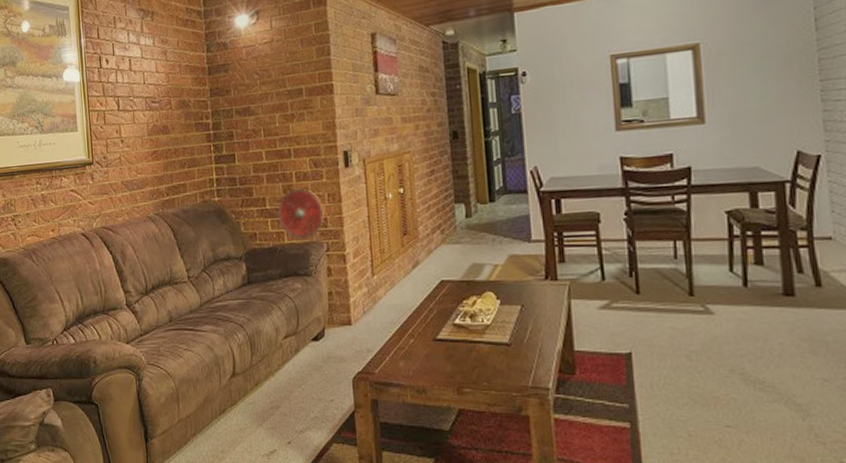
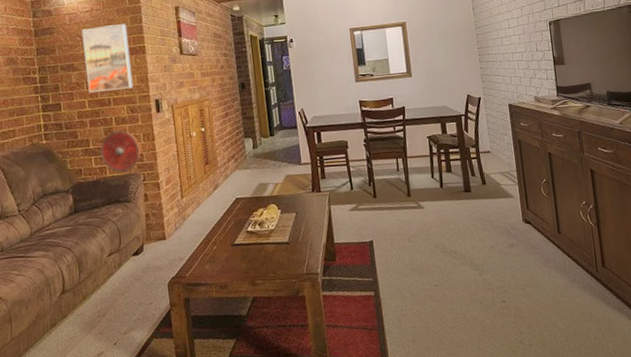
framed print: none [259,57,318,143] -> present [81,24,134,94]

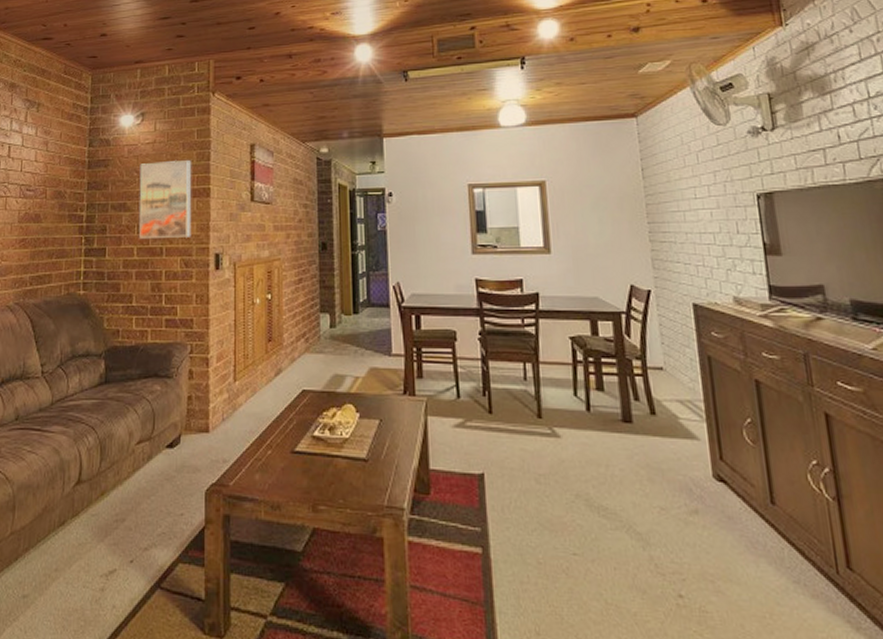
round shield: present [99,130,141,173] -> none [142,287,191,339]

